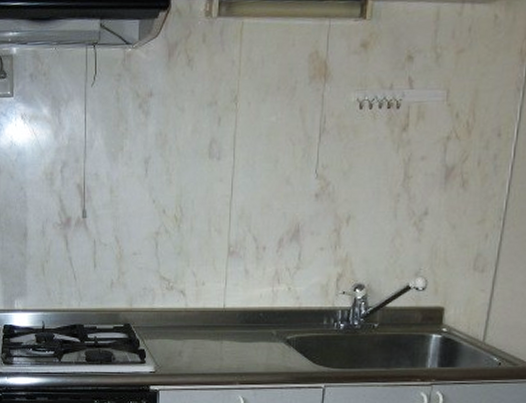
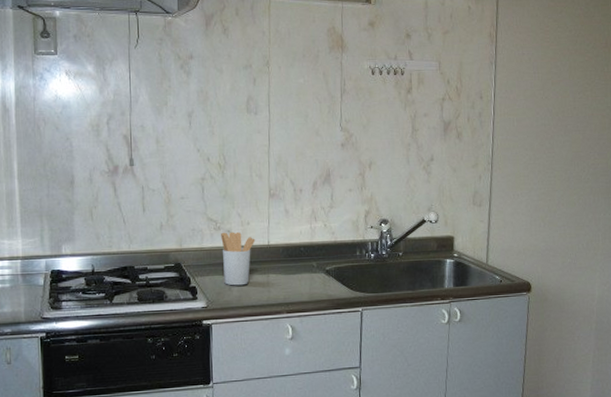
utensil holder: none [173,292,210,351] -> present [221,232,256,286]

